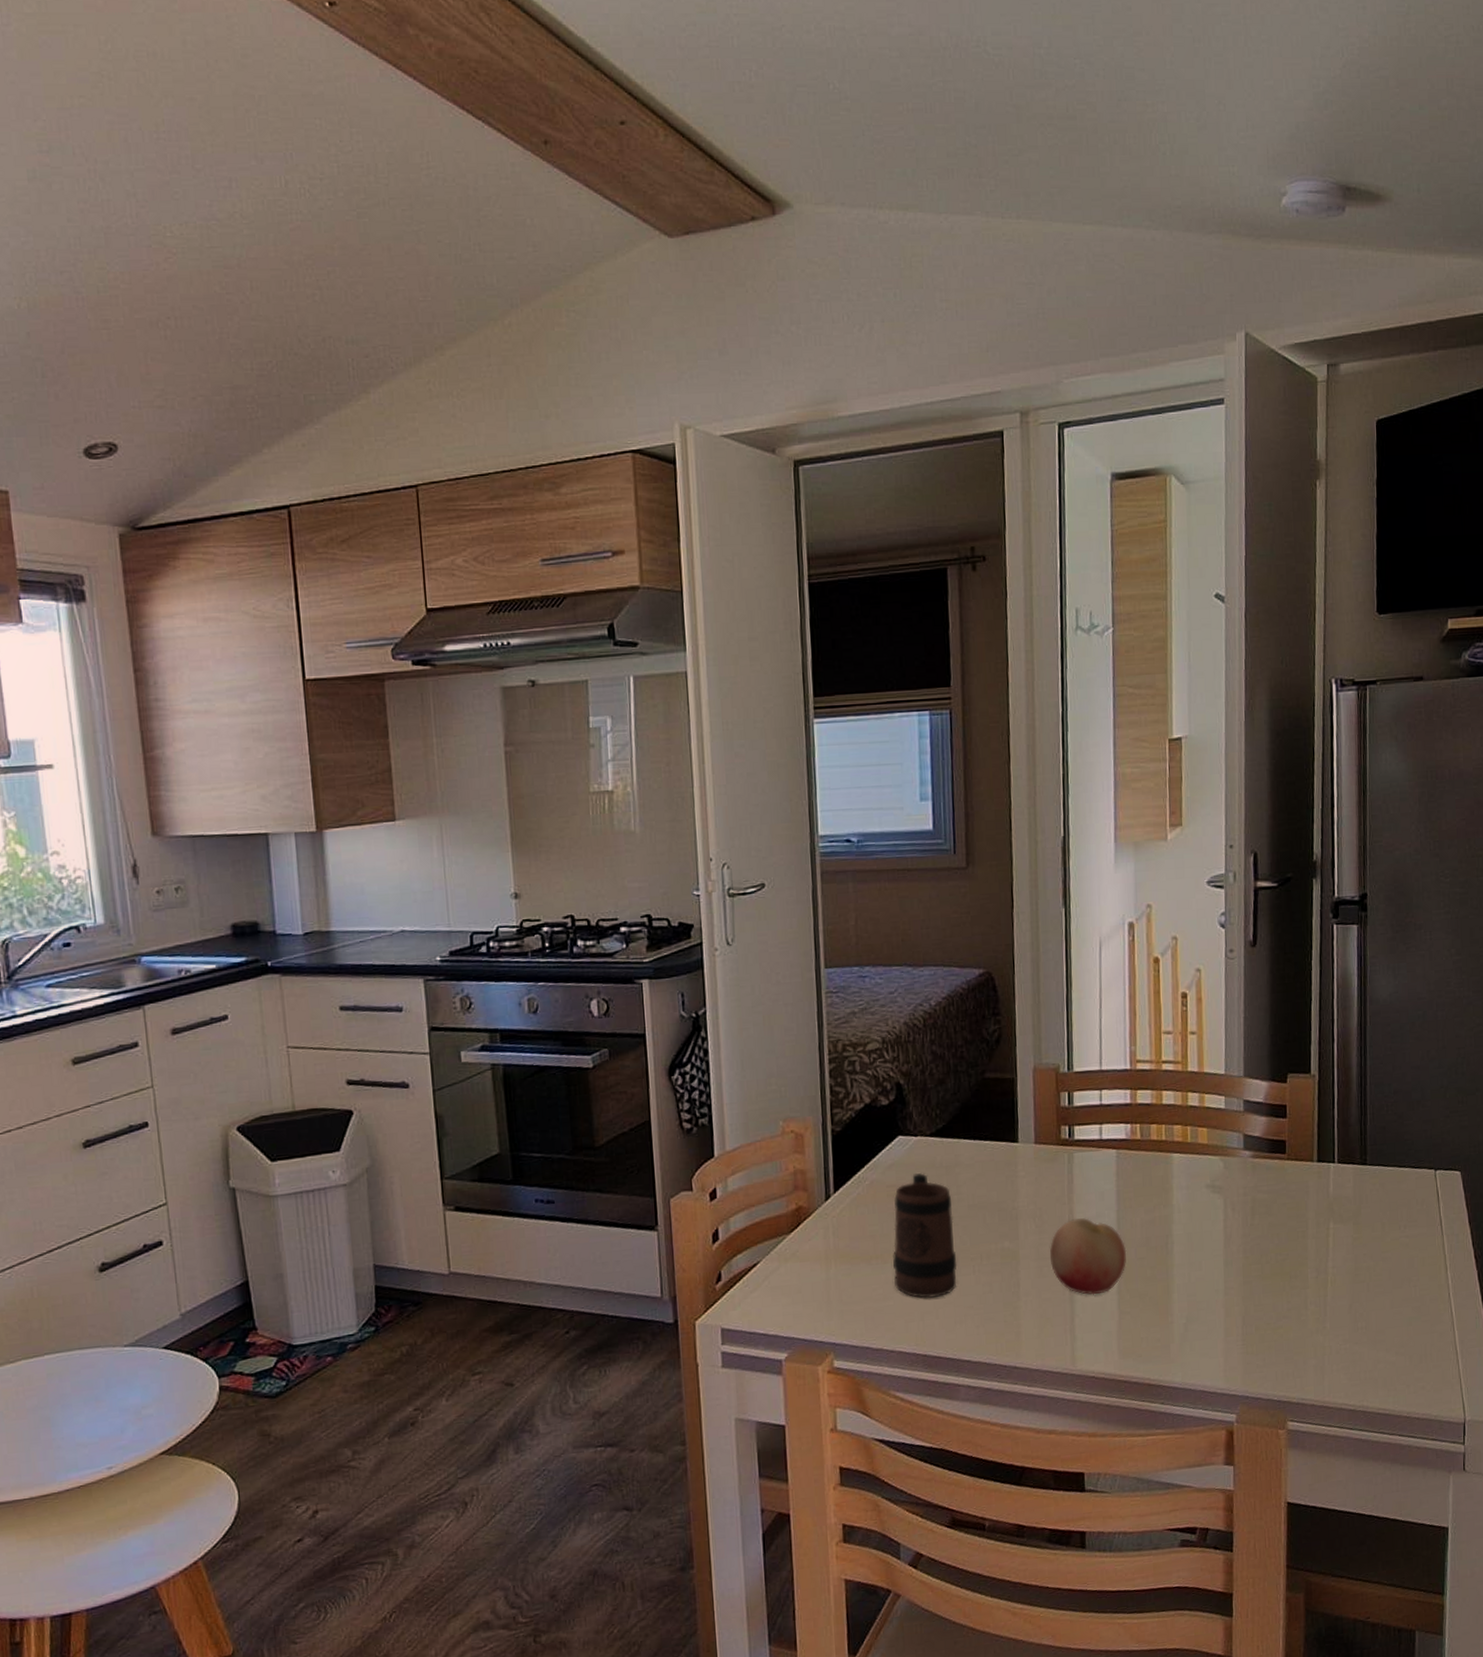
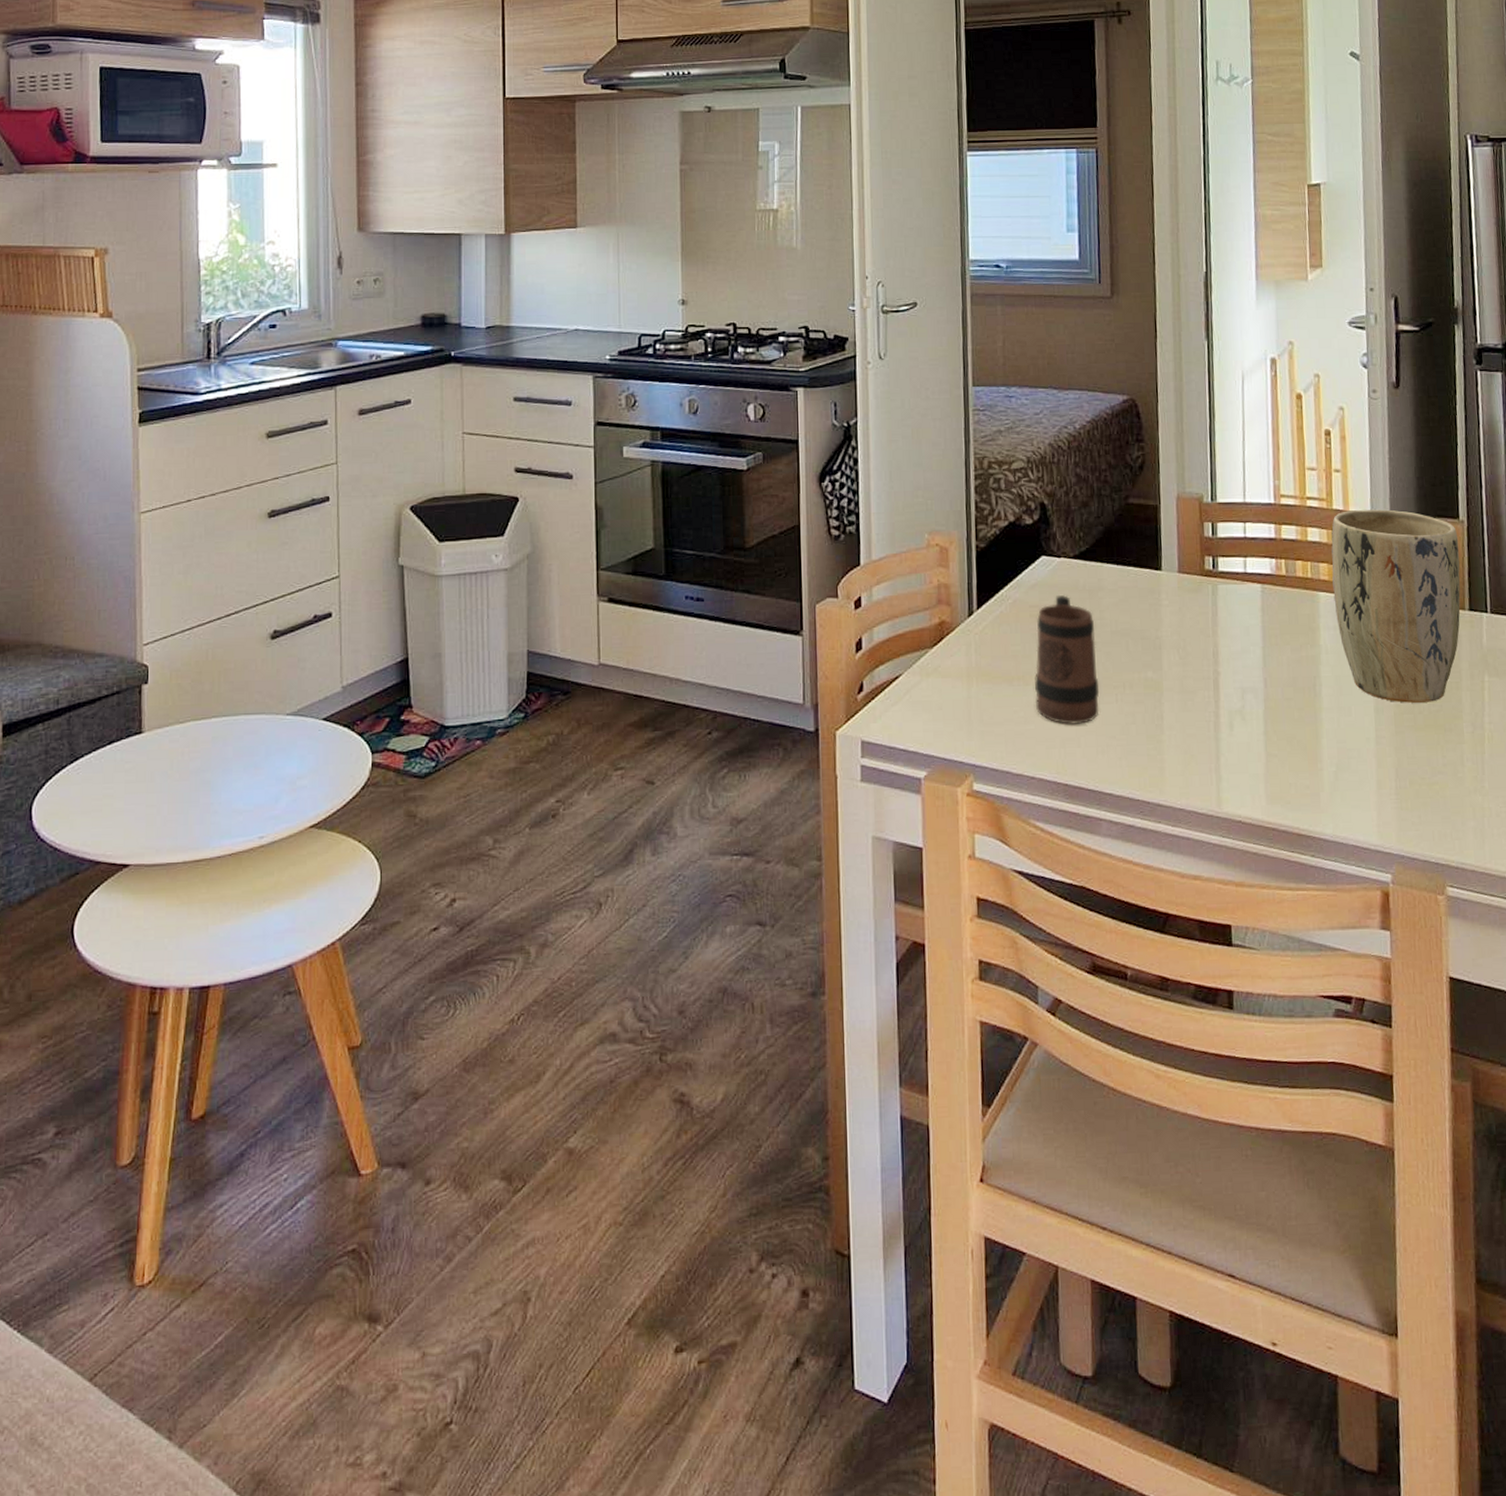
fruit: present [1049,1218,1127,1295] -> none [1194,652,1273,734]
plant pot: none [1185,1068,1311,1255] -> present [1331,509,1461,703]

